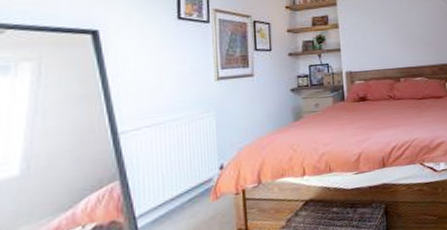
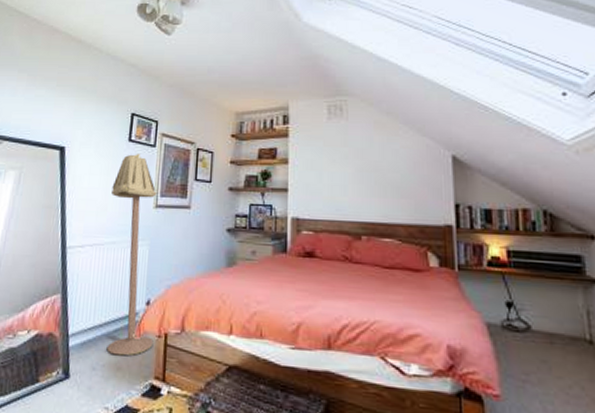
floor lamp: none [165,31,232,223] -> present [106,154,157,356]

